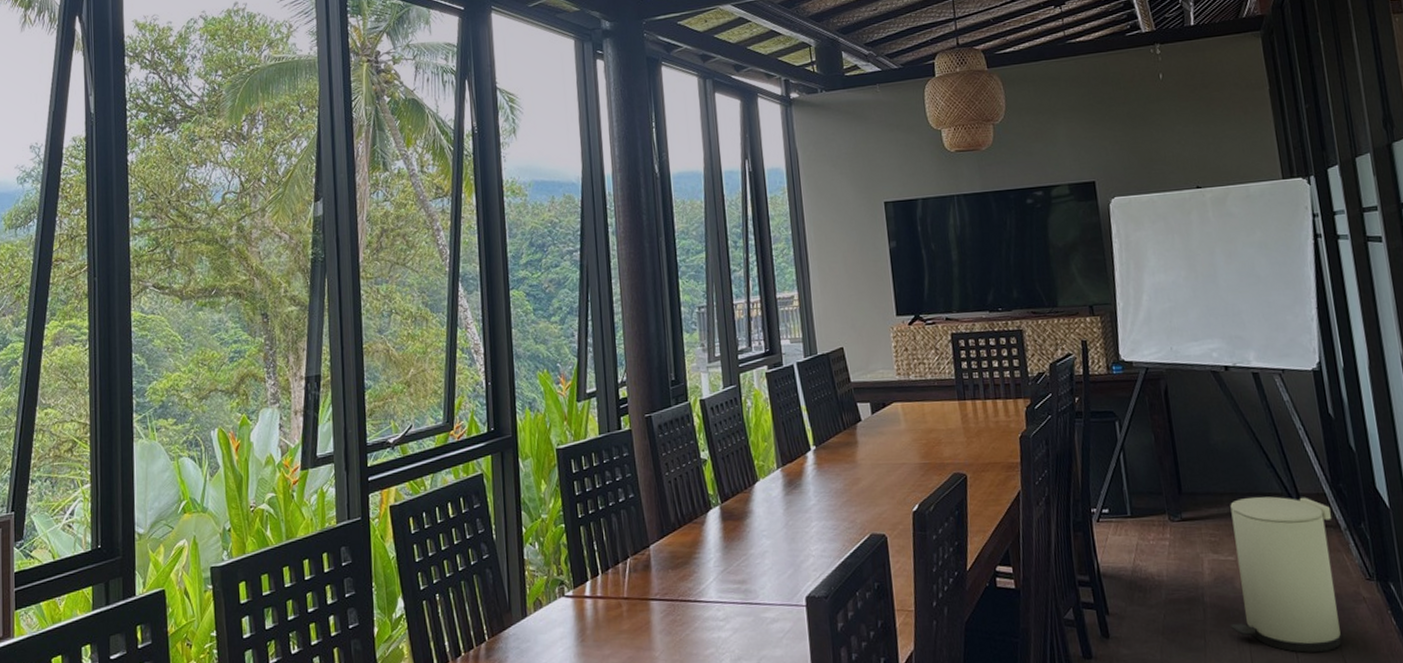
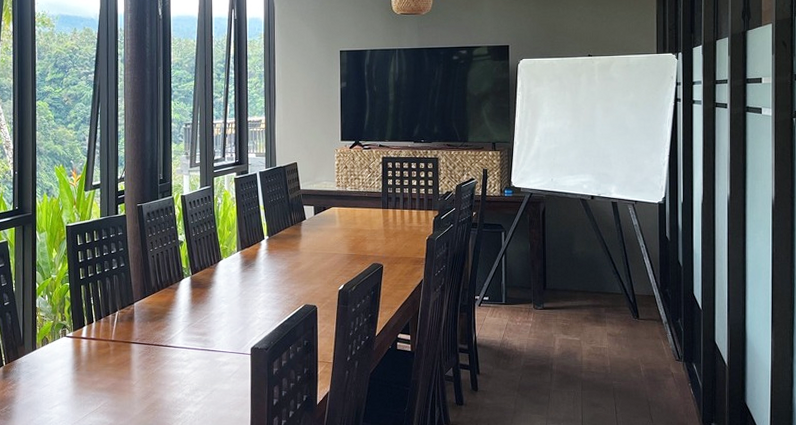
pedal bin: present [1230,496,1342,653] -> none [570,295,656,411]

